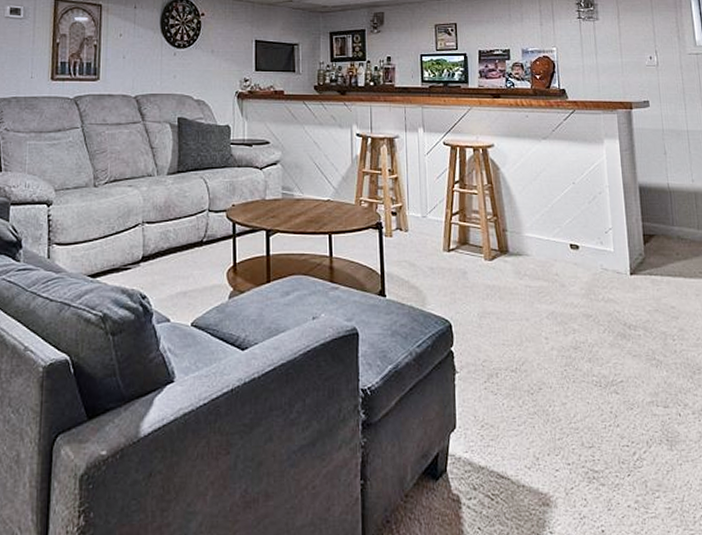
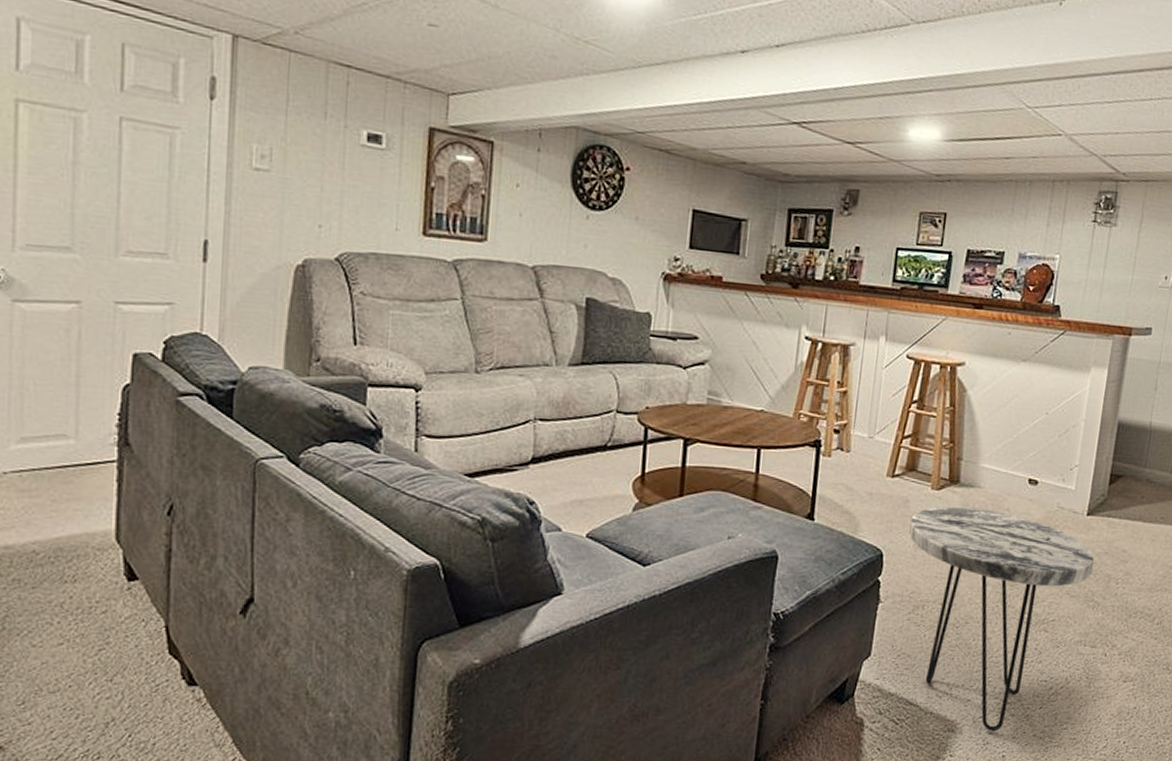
side table: none [471,275,648,504] -> present [909,506,1095,732]

